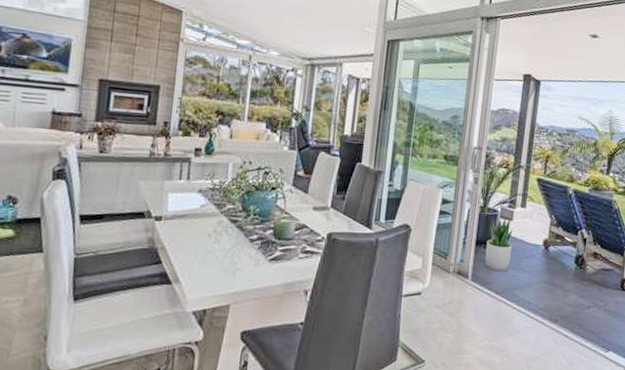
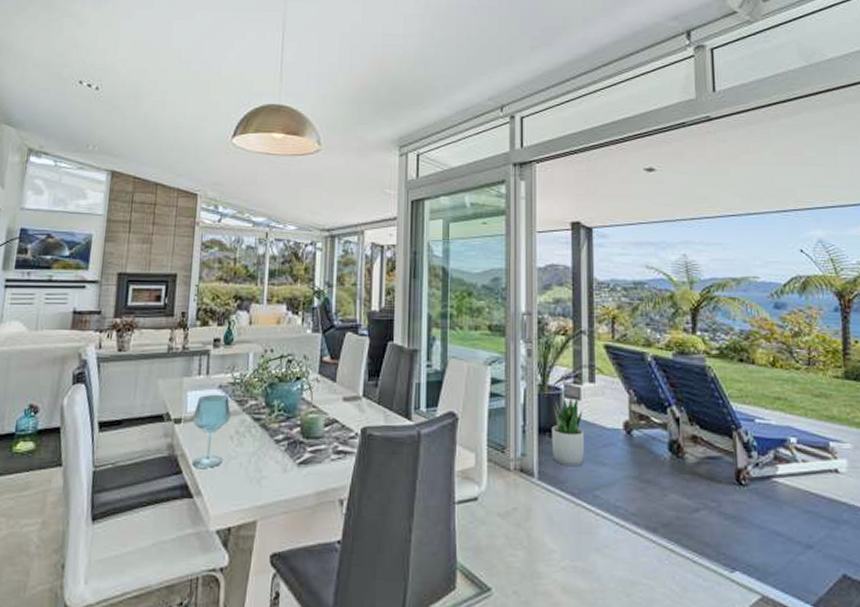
wine glass: none [171,197,210,260] -> present [191,394,231,468]

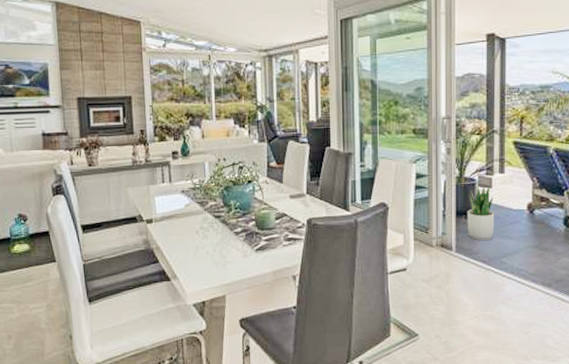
wine glass: present [191,394,231,468] -> none [161,198,195,257]

